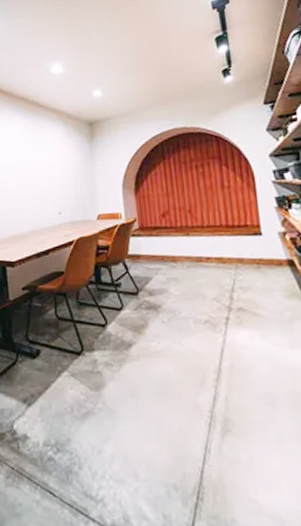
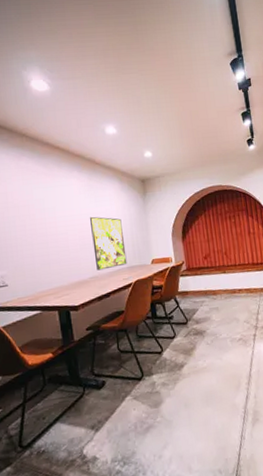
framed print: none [30,164,70,224] -> present [89,216,127,271]

